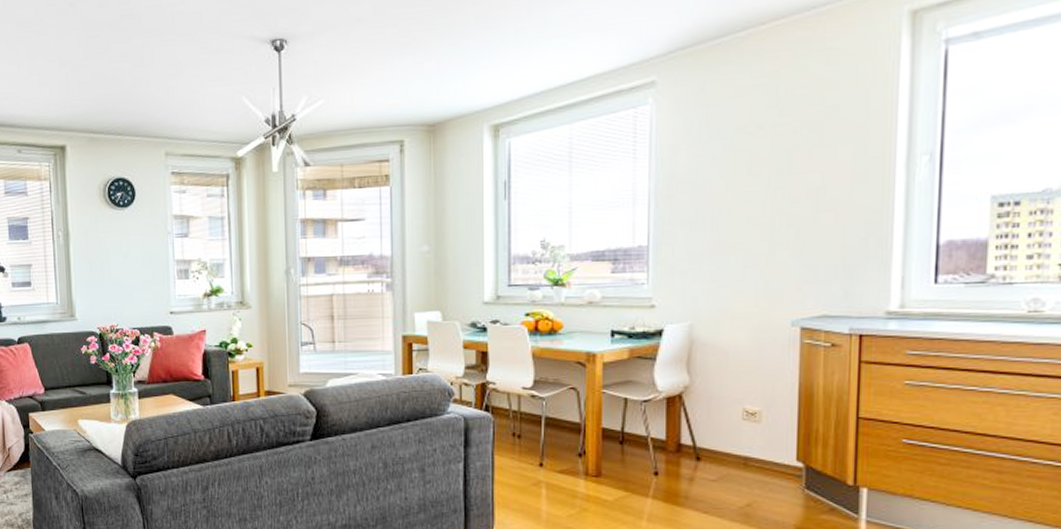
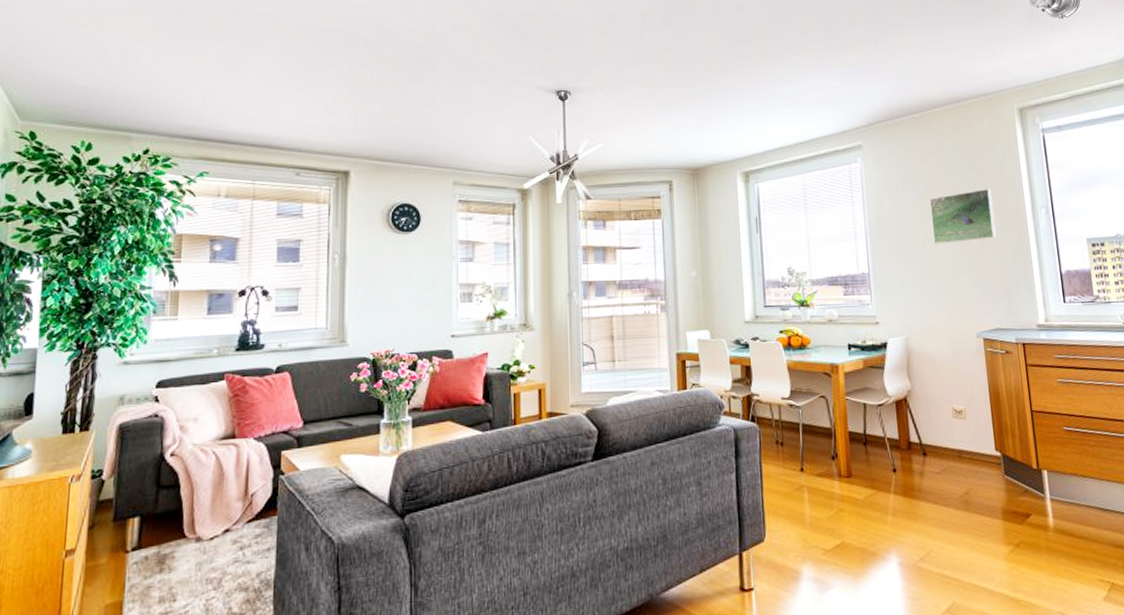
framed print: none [745,130,846,209] -> present [929,188,997,245]

